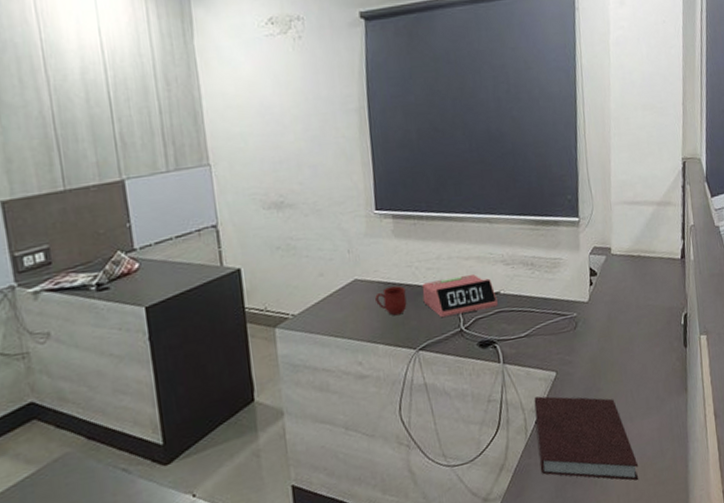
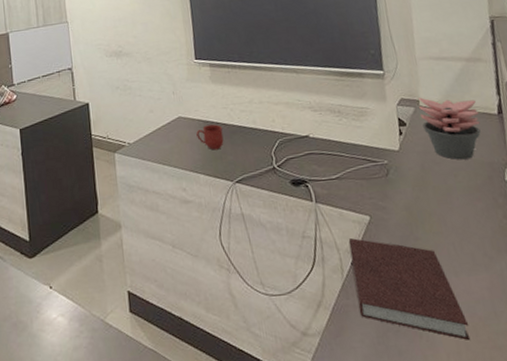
alarm clock: present [422,274,498,317] -> none [237,118,308,154]
succulent plant: none [610,245,665,308] -> present [419,97,481,160]

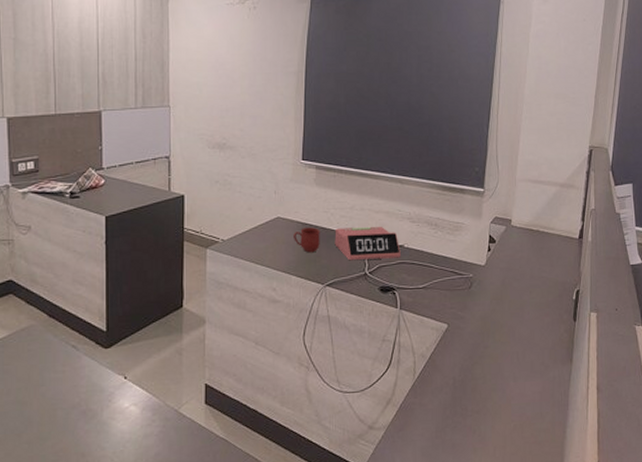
alarm clock: none [237,118,308,154] -> present [334,227,401,260]
notebook: present [348,238,471,340] -> none [424,344,517,436]
succulent plant: present [419,97,481,160] -> none [510,217,563,278]

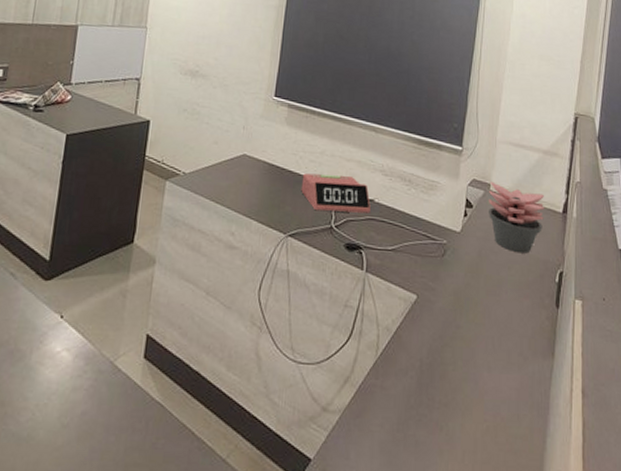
mug: present [294,227,320,253] -> none [258,169,287,198]
succulent plant: none [510,217,563,278] -> present [489,181,545,254]

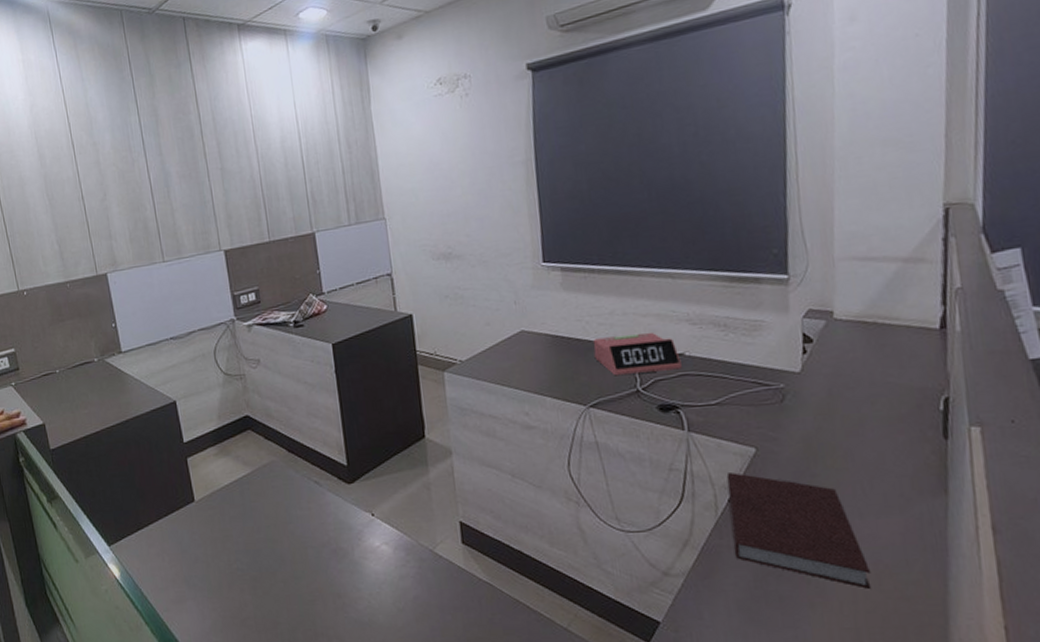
notebook: none [385,316,491,440] -> present [726,472,872,589]
succulent plant: present [489,181,545,254] -> none [832,308,914,385]

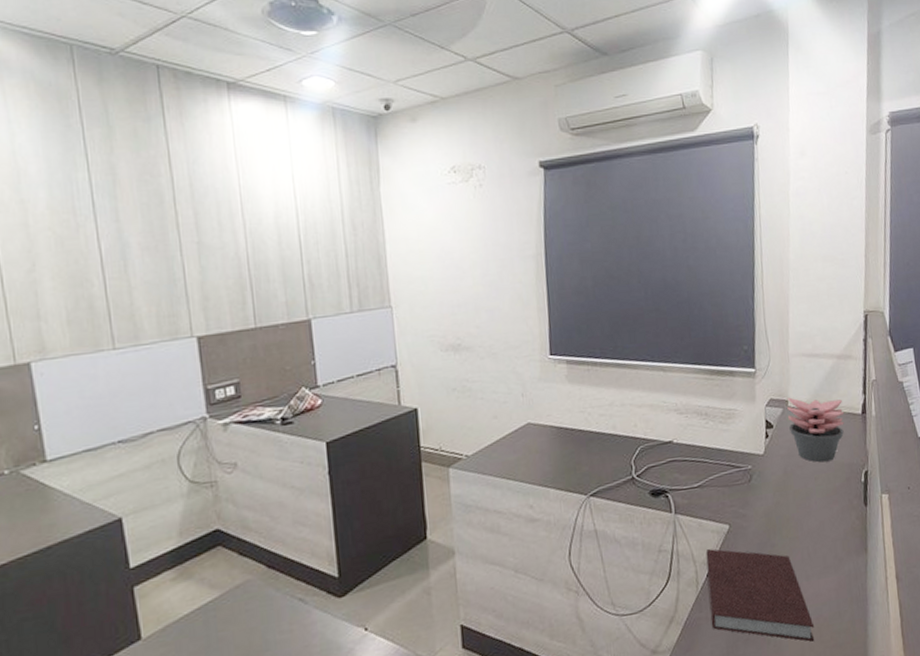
alarm clock: present [593,333,682,375] -> none [594,422,670,464]
succulent plant: none [832,308,914,385] -> present [787,397,844,463]

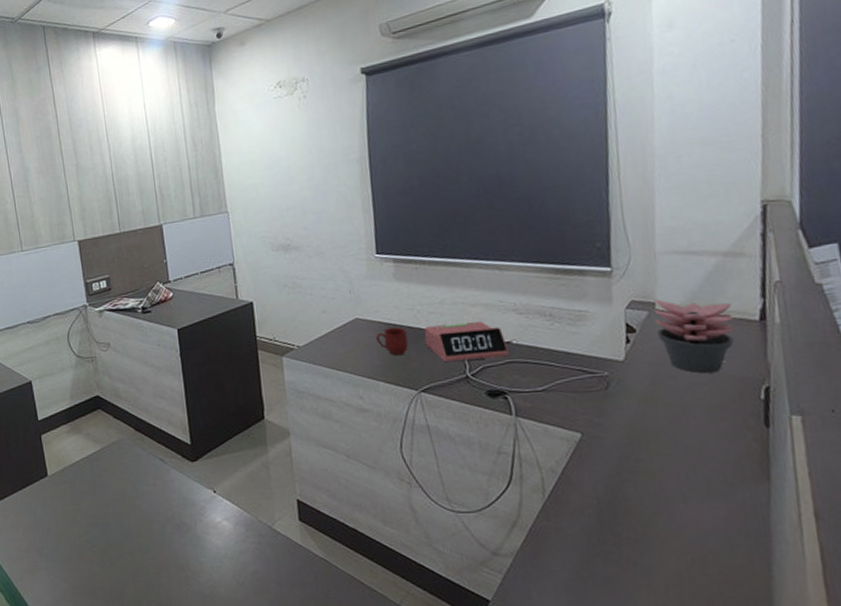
mug: none [548,431,579,461] -> present [376,327,408,356]
alarm clock: none [594,422,670,464] -> present [424,322,509,361]
notebook: present [705,549,815,642] -> none [553,457,696,572]

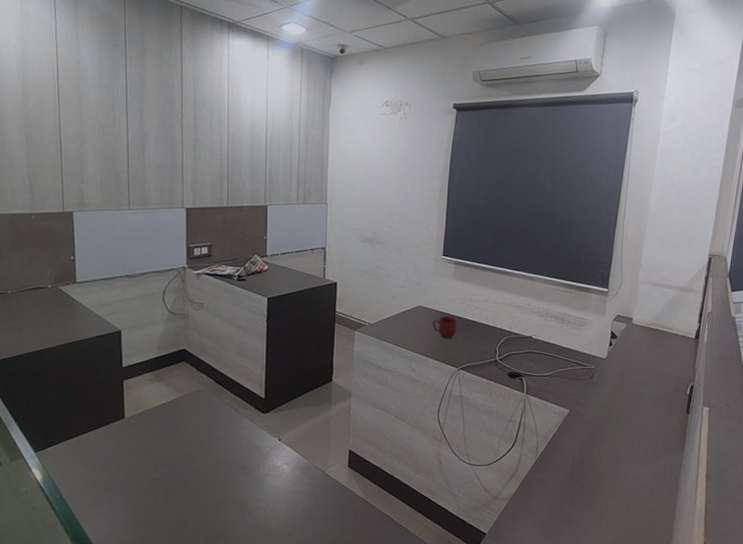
alarm clock: present [424,322,509,361] -> none [469,318,529,348]
succulent plant: present [654,299,734,374] -> none [631,316,680,373]

